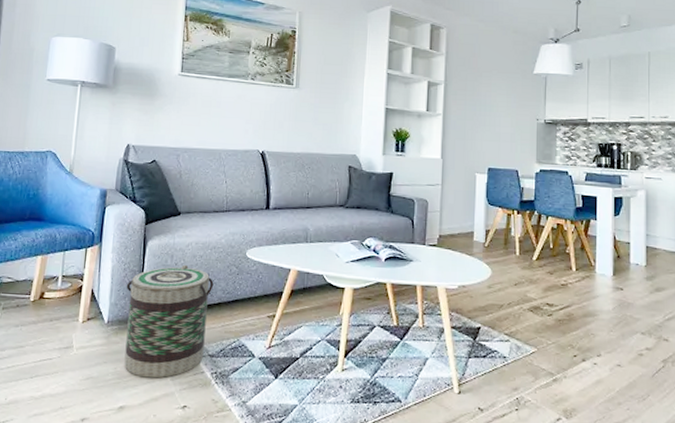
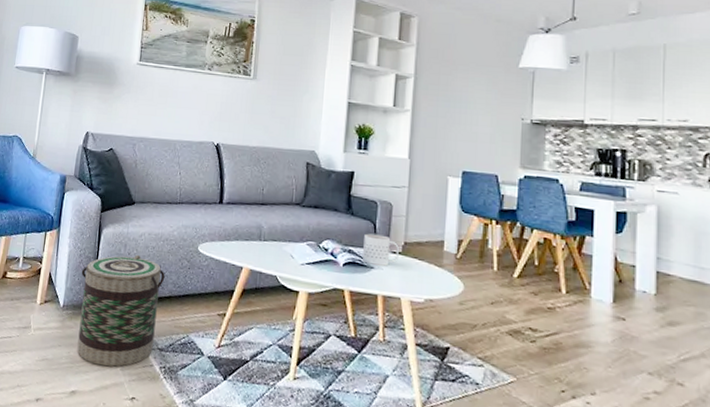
mug: none [402,229,435,258] -> present [363,233,399,266]

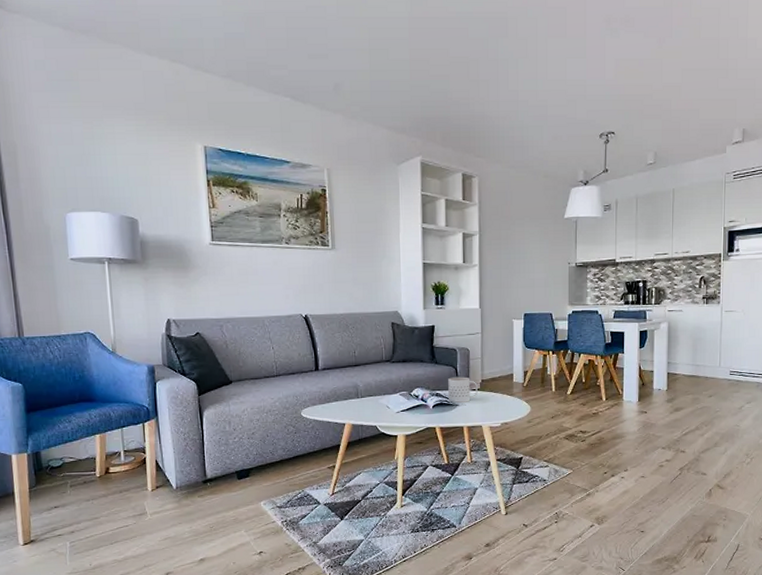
basket: present [77,254,165,367] -> none [188,429,274,532]

